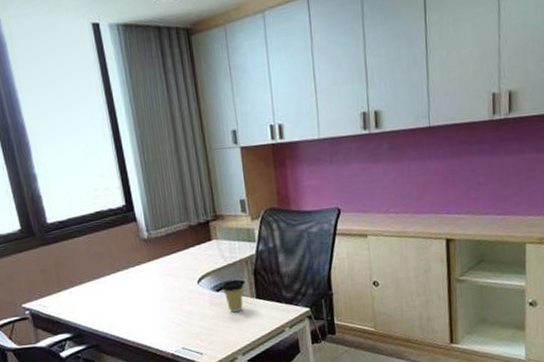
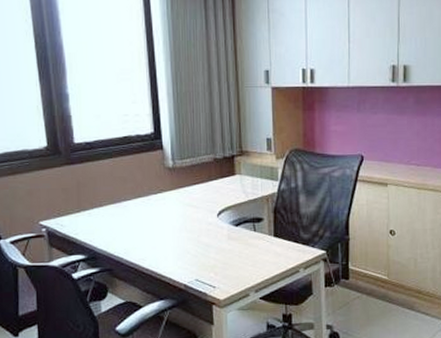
coffee cup: present [221,279,244,313] -> none [240,216,263,249]

